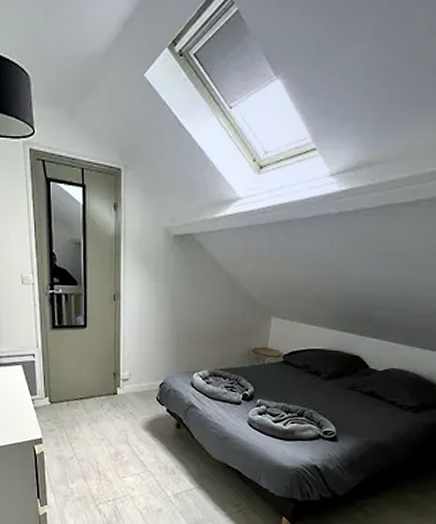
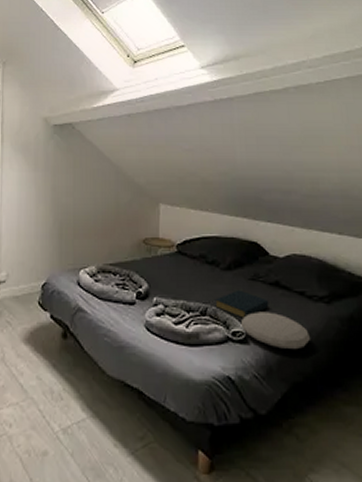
hardback book: none [312,397,362,421] -> present [215,290,269,318]
cushion: none [332,416,393,448] -> present [240,312,310,349]

